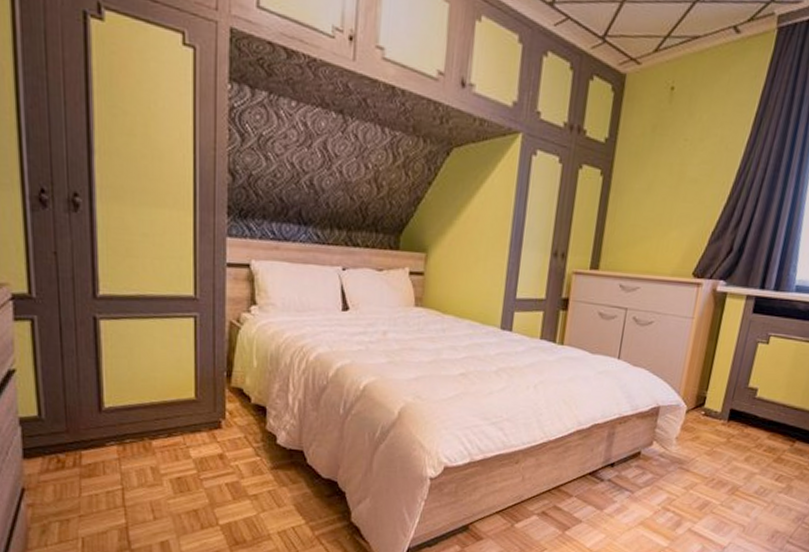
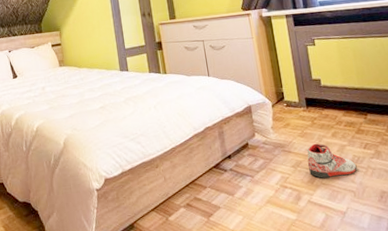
sneaker: none [702,465,760,508] -> present [307,143,357,178]

